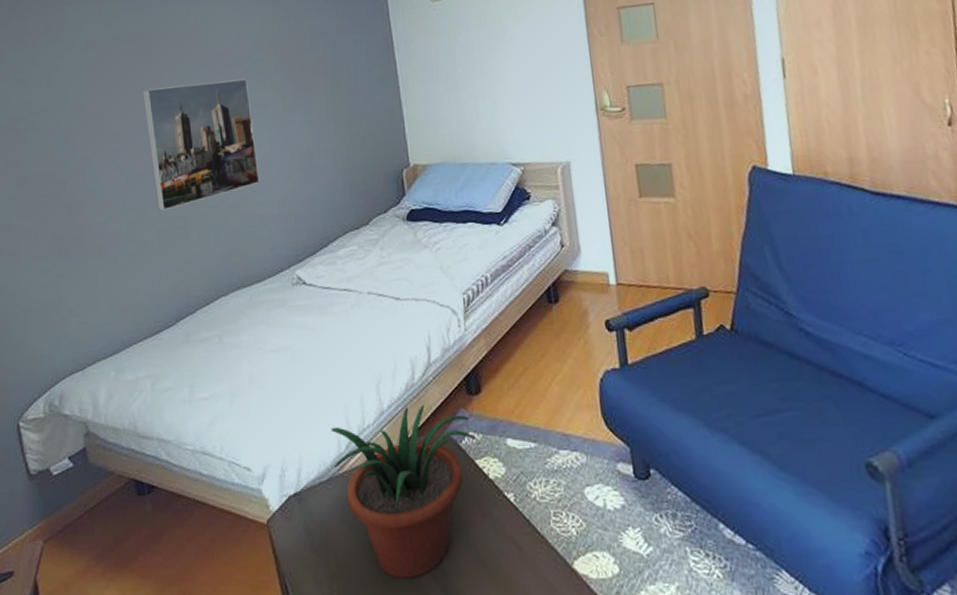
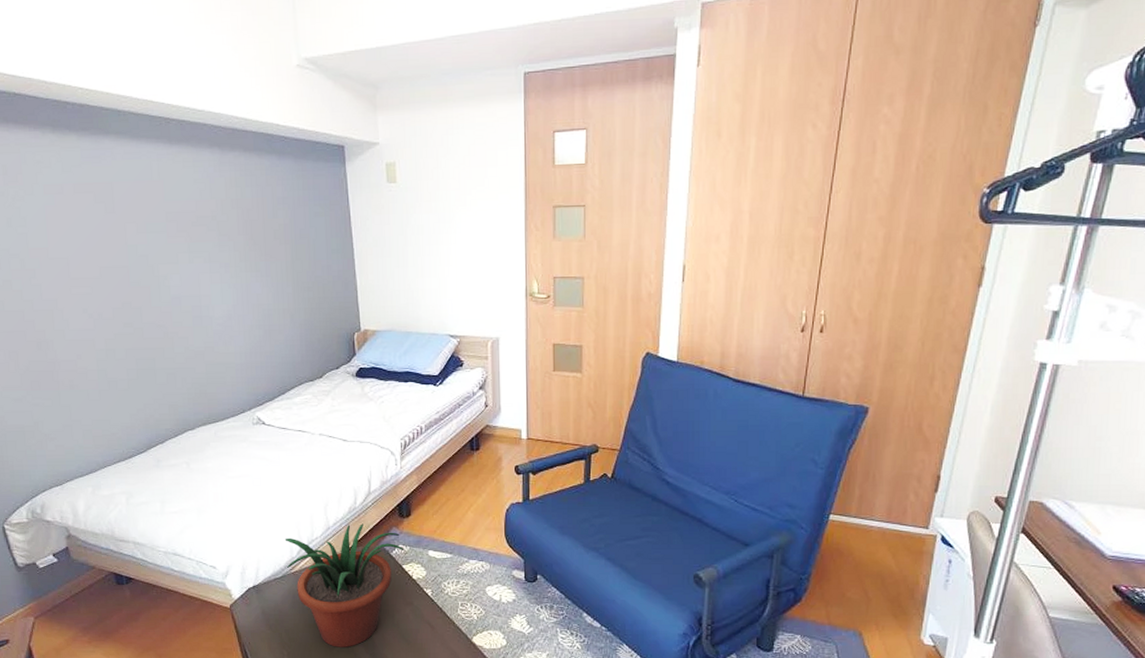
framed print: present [143,78,260,211] -> none [107,238,223,353]

